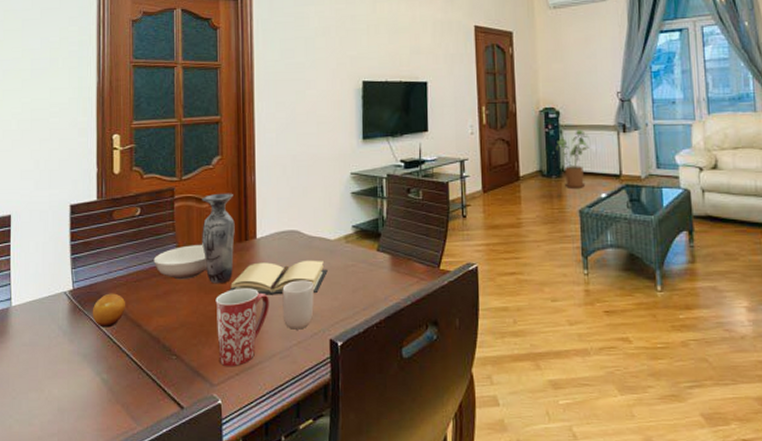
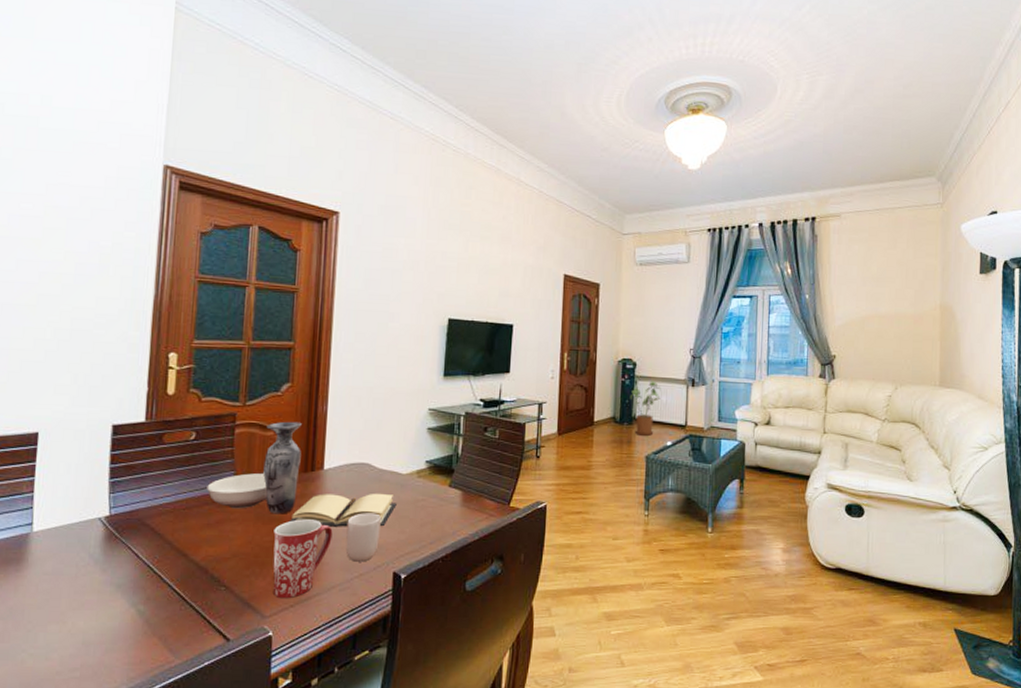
fruit: present [92,293,126,328] -> none [130,520,172,557]

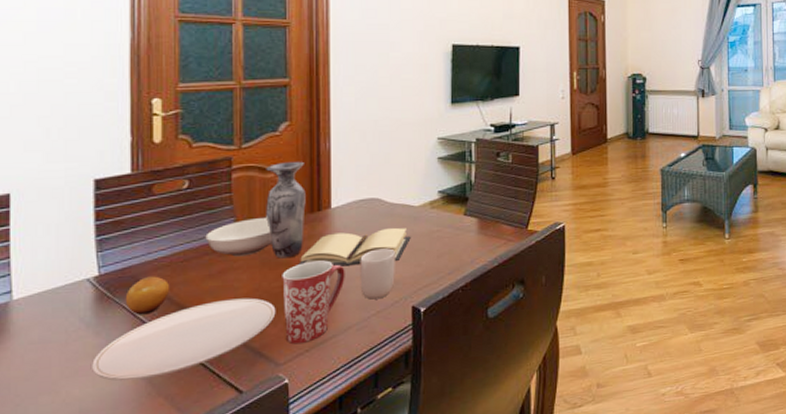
plate: none [96,549,266,618] -> present [92,298,276,381]
fruit: none [130,520,172,557] -> present [125,276,170,315]
house plant: present [630,381,661,437] -> none [641,94,672,150]

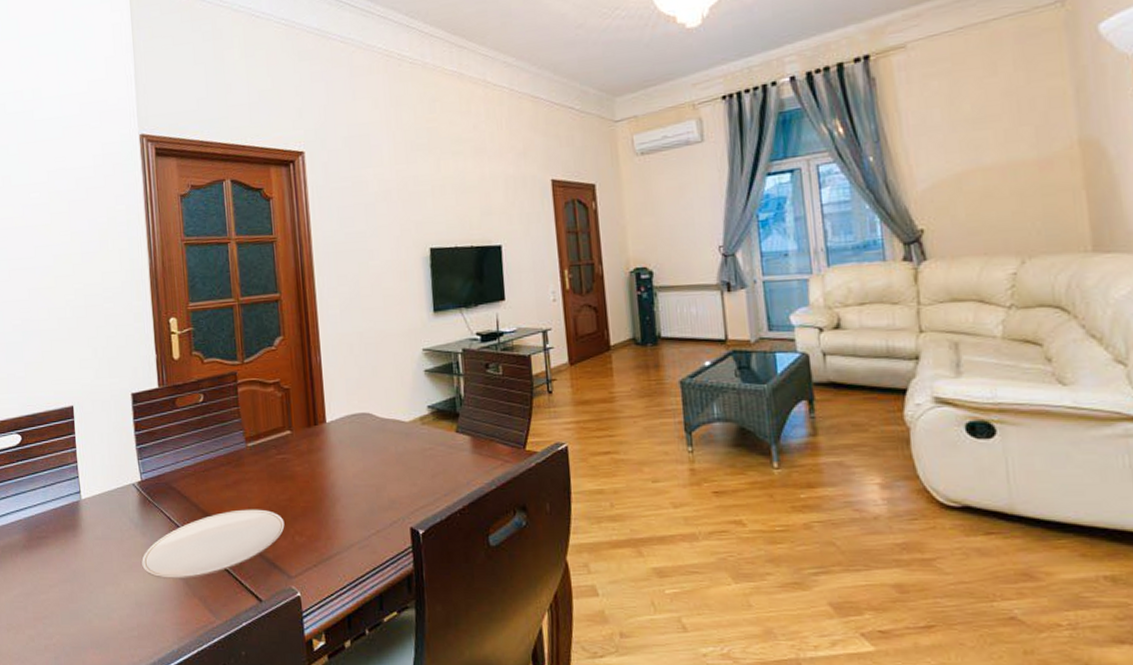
fruit: present [125,276,170,315] -> none [162,484,196,519]
bowl: present [205,218,272,257] -> none [220,431,277,469]
vase: present [266,161,306,259] -> none [266,375,305,472]
mug: present [282,260,345,345] -> none [287,475,345,558]
book: present [297,227,411,267] -> none [300,443,404,482]
cup: present [360,248,397,300] -> none [356,465,392,518]

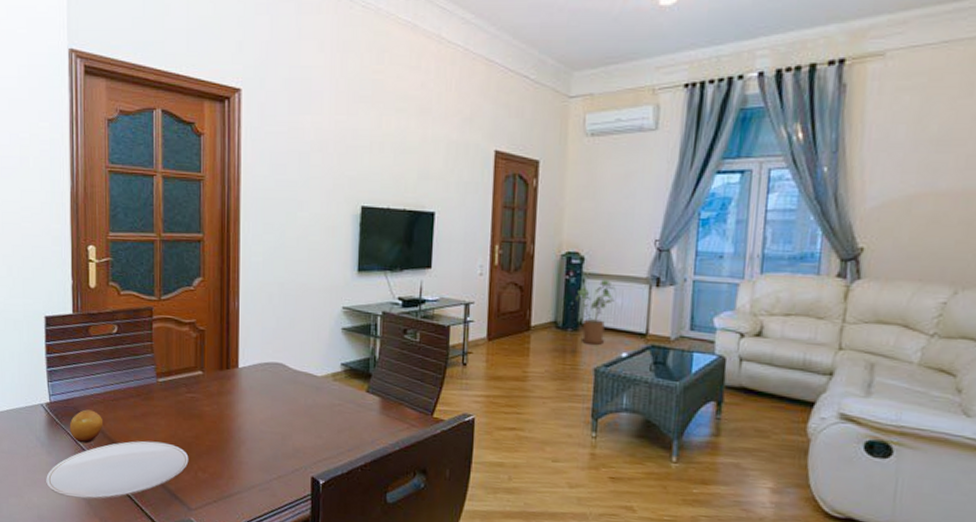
fruit: none [162,484,196,519] -> present [69,409,104,443]
house plant: none [650,290,689,358] -> present [575,279,616,346]

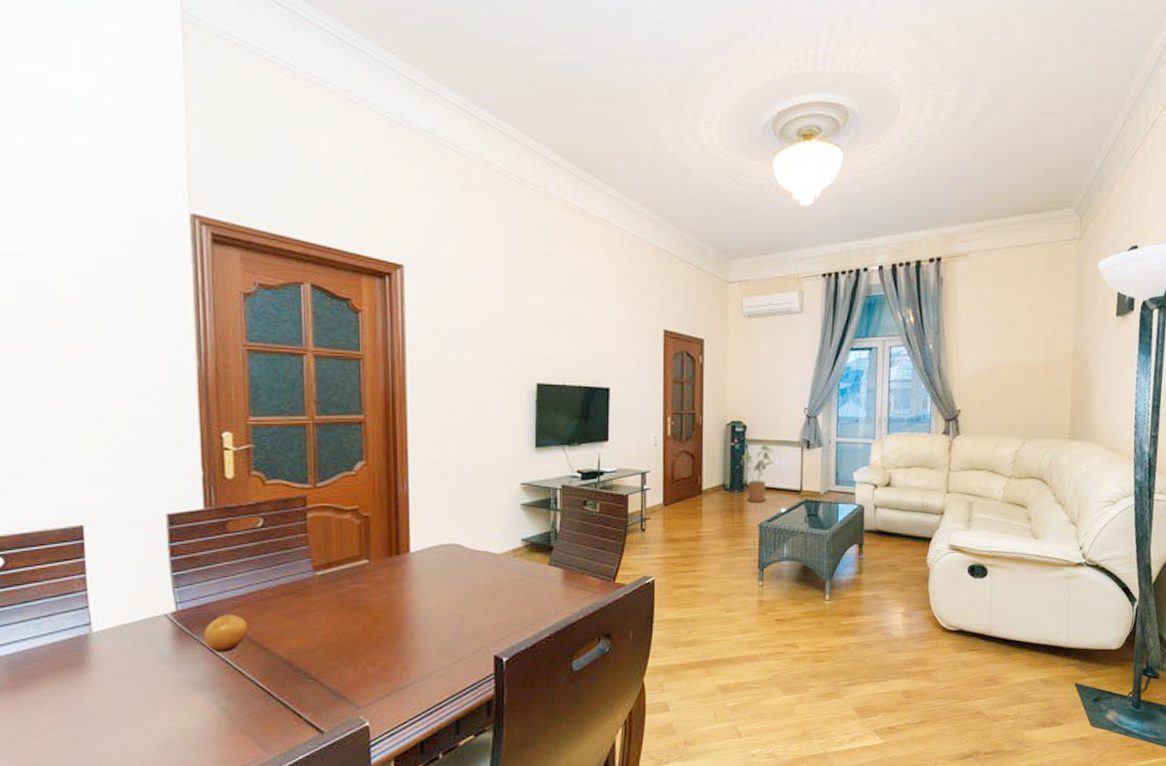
plate: present [46,441,189,500] -> none [174,640,355,716]

